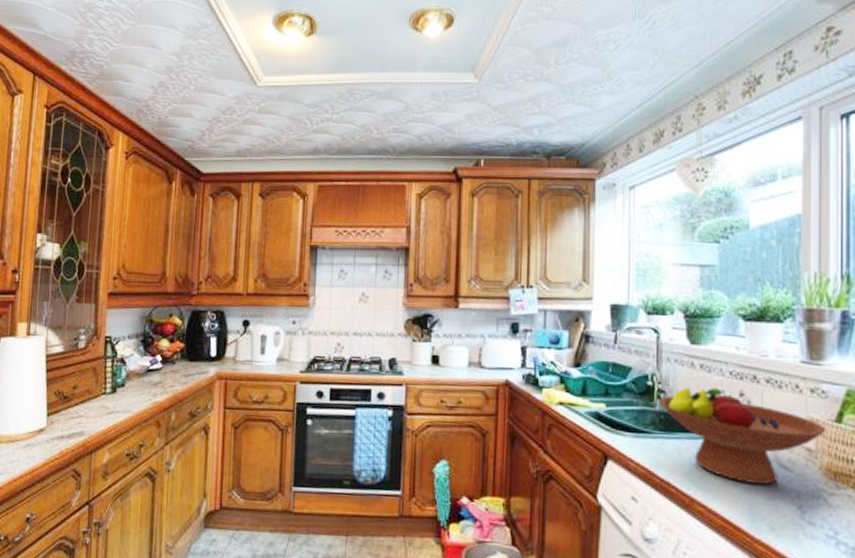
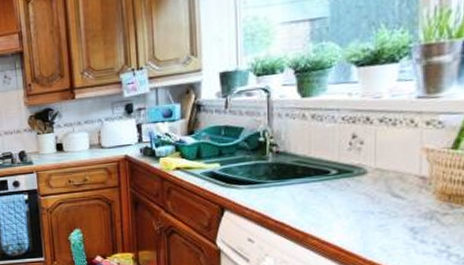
fruit bowl: present [659,388,826,485] -> none [271,134,442,215]

